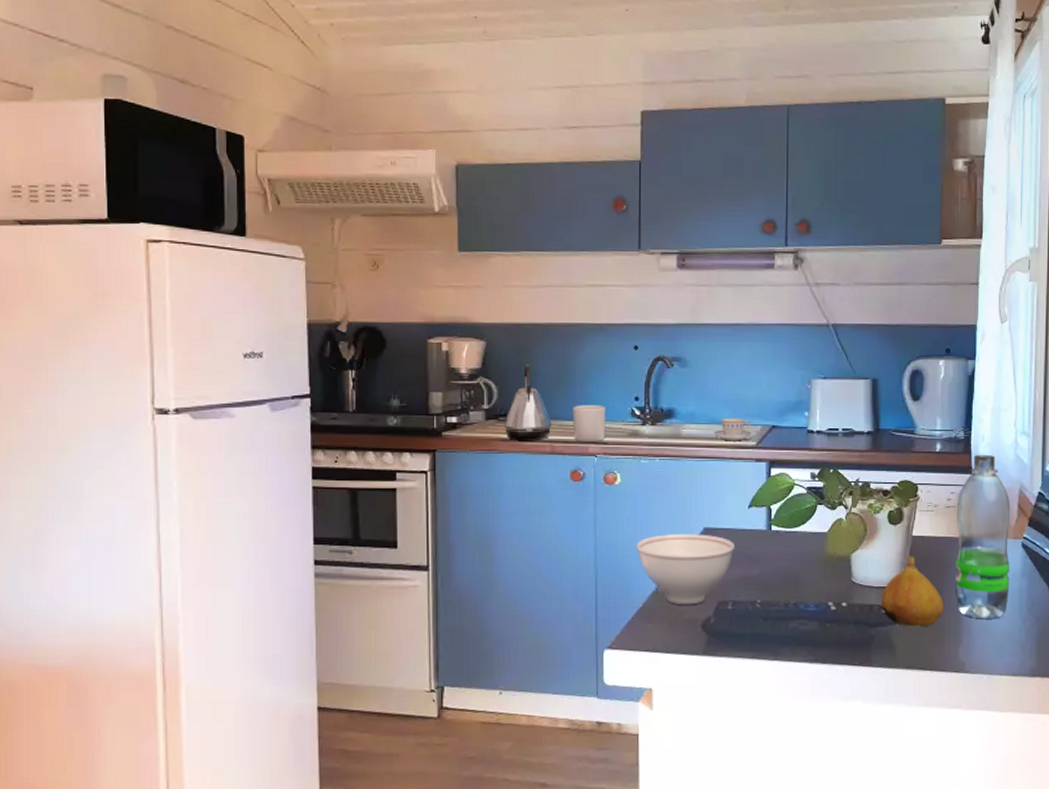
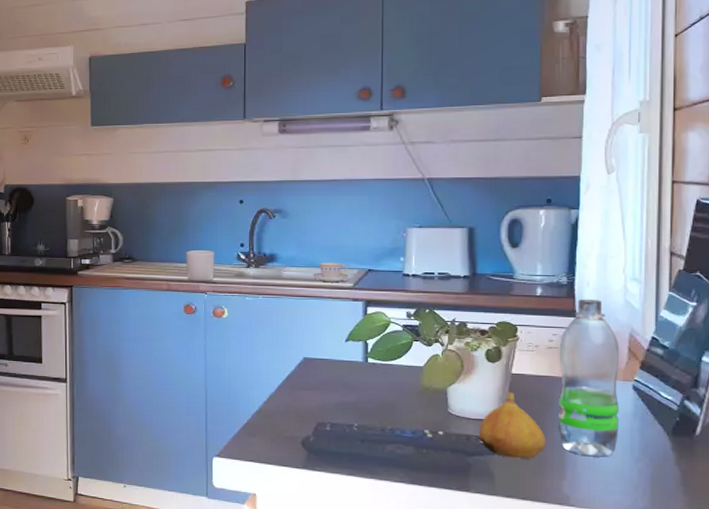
kettle: present [503,364,552,441] -> none [128,216,169,280]
bowl: present [636,533,736,605] -> none [241,361,334,424]

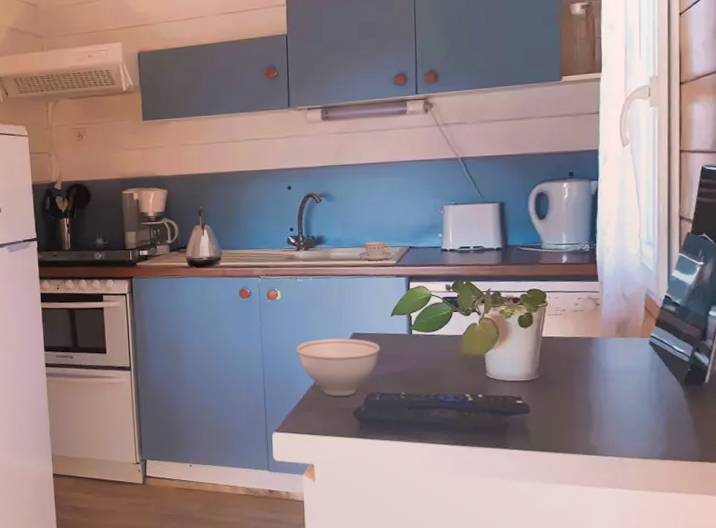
kettle: none [128,216,169,280] -> present [184,206,223,268]
mug: present [186,250,215,282] -> none [239,236,267,267]
bowl: none [241,361,334,424] -> present [295,338,381,397]
fruit: present [478,391,546,459] -> none [514,353,574,415]
bottle: present [557,298,620,457] -> none [584,263,638,409]

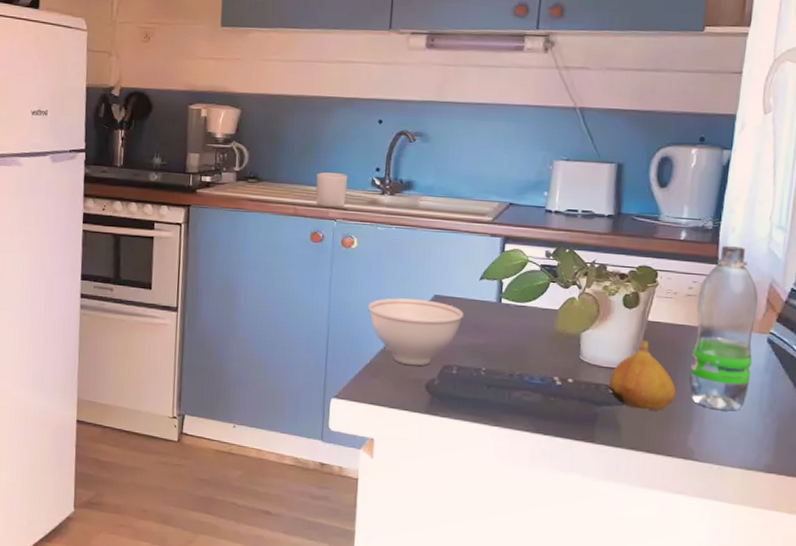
kettle: present [184,206,223,268] -> none [252,132,297,203]
mug: none [239,236,267,267] -> present [315,172,348,208]
teacup: present [358,241,392,261] -> none [450,192,489,216]
fruit: none [514,353,574,415] -> present [608,339,676,411]
bottle: none [584,263,638,409] -> present [689,245,759,411]

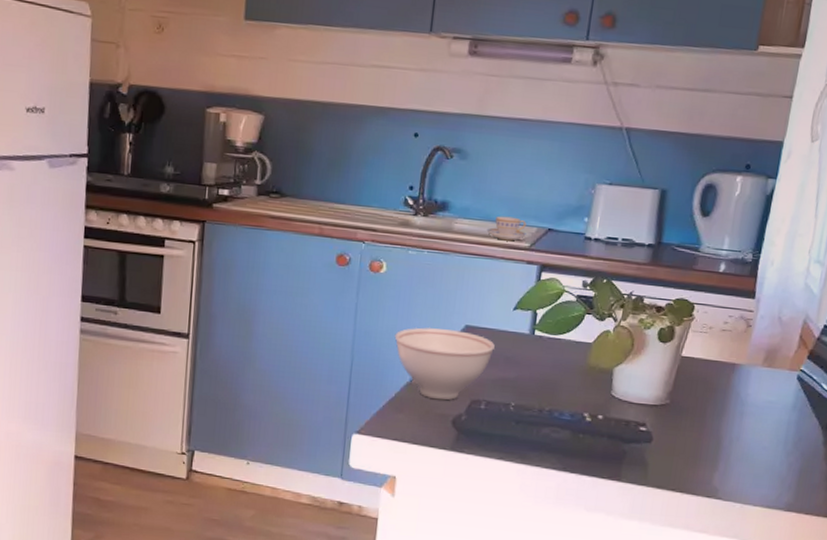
mug: present [315,172,348,208] -> none [343,189,379,229]
teacup: none [450,192,489,216] -> present [486,216,526,241]
fruit: present [608,339,676,411] -> none [638,375,705,449]
bottle: present [689,245,759,411] -> none [718,279,792,450]

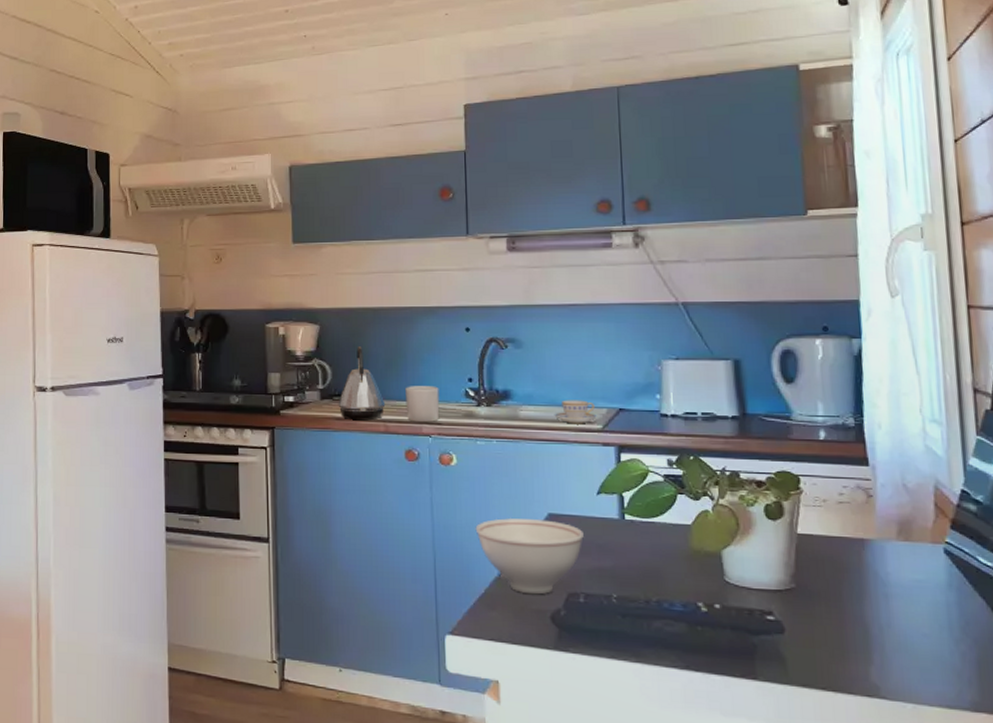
kettle: none [274,142,323,222] -> present [338,346,386,421]
mug: none [343,189,379,229] -> present [405,386,440,423]

